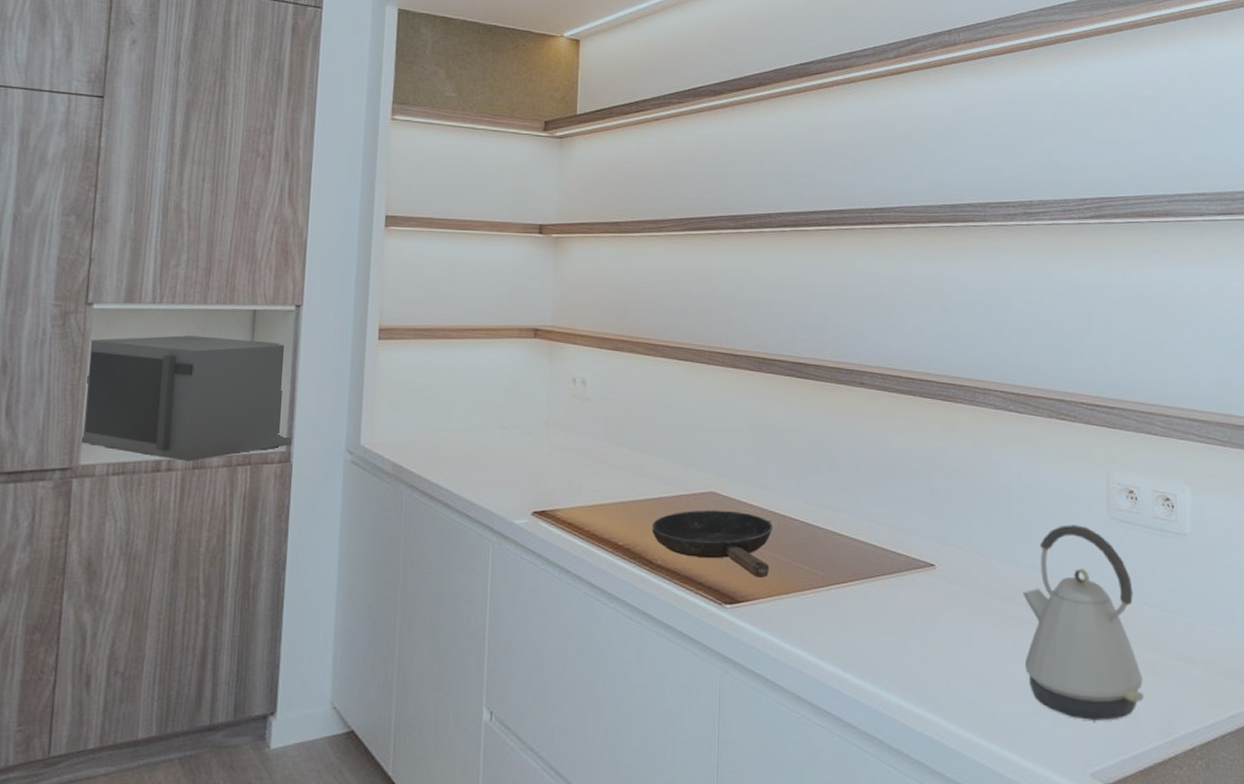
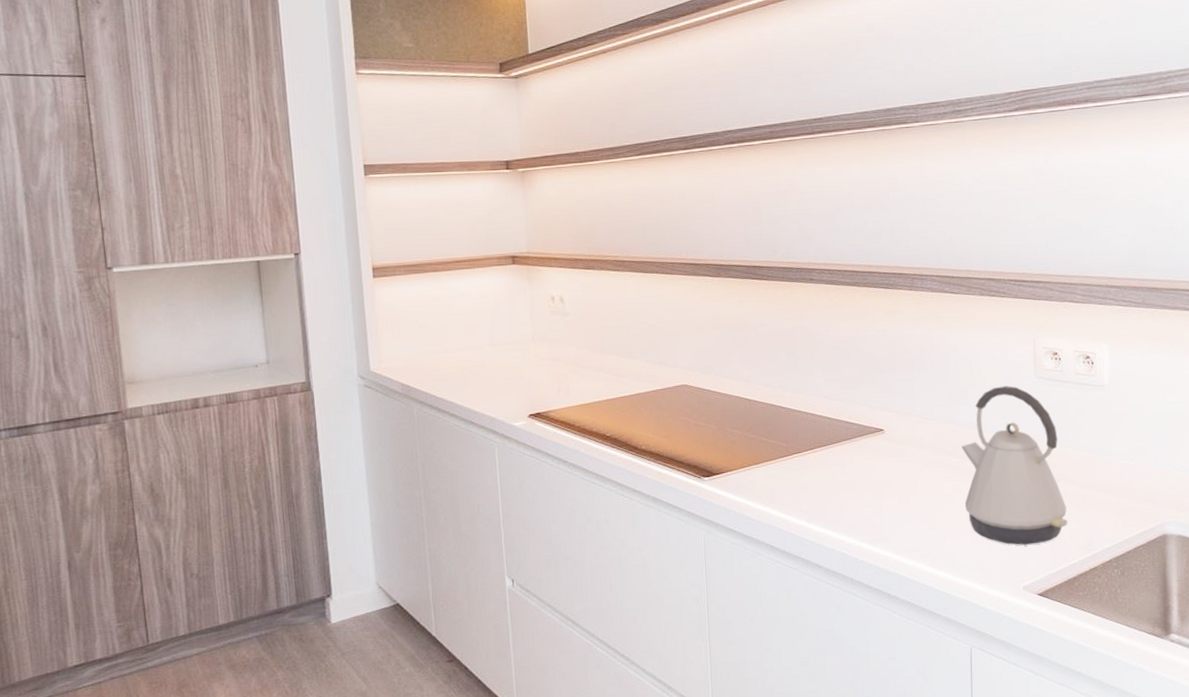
microwave: present [82,335,293,461] -> none [115,287,311,398]
frying pan: present [651,510,772,578] -> none [634,399,740,453]

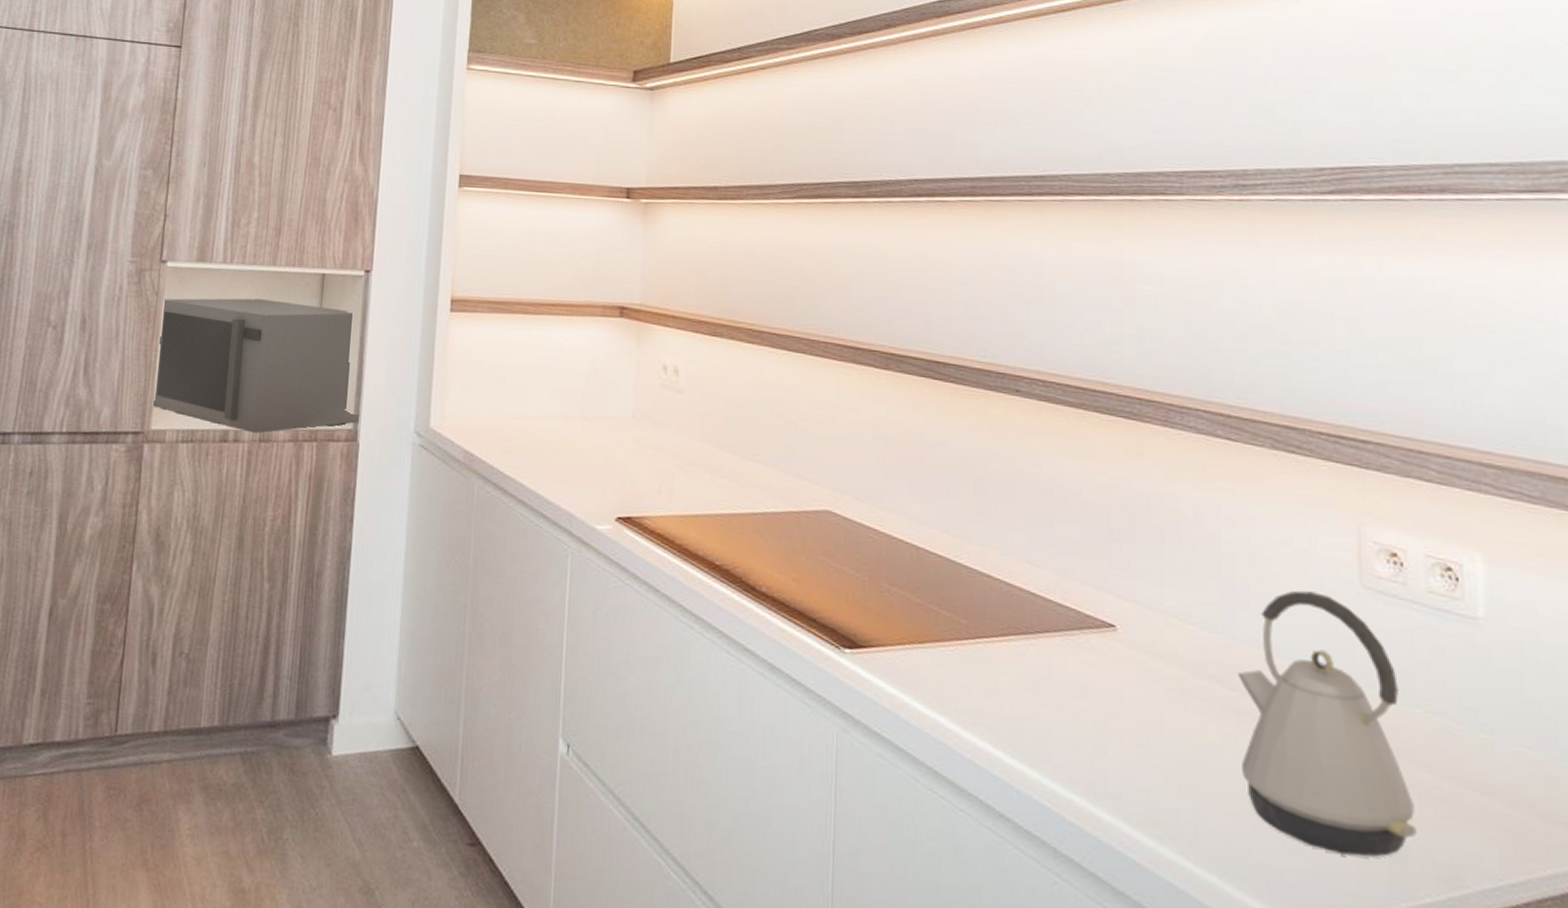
microwave: none [115,287,311,398] -> present [153,298,361,434]

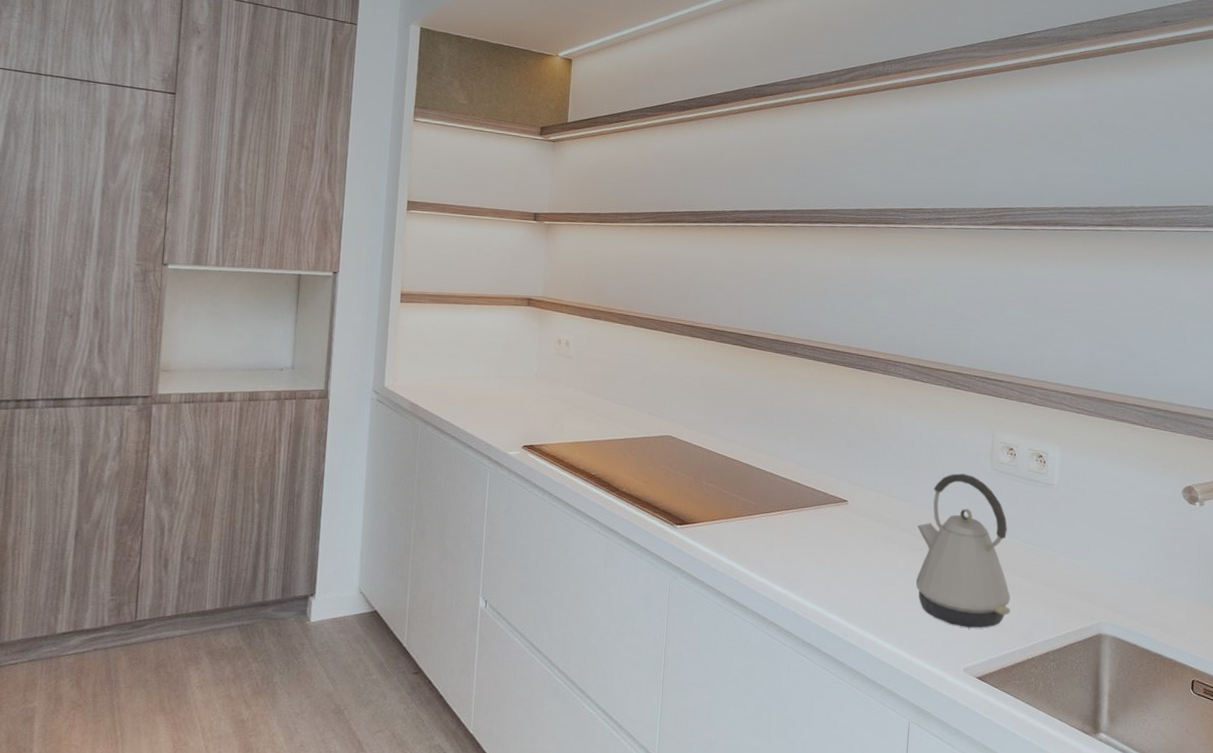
microwave: present [153,298,361,434] -> none [160,293,330,395]

